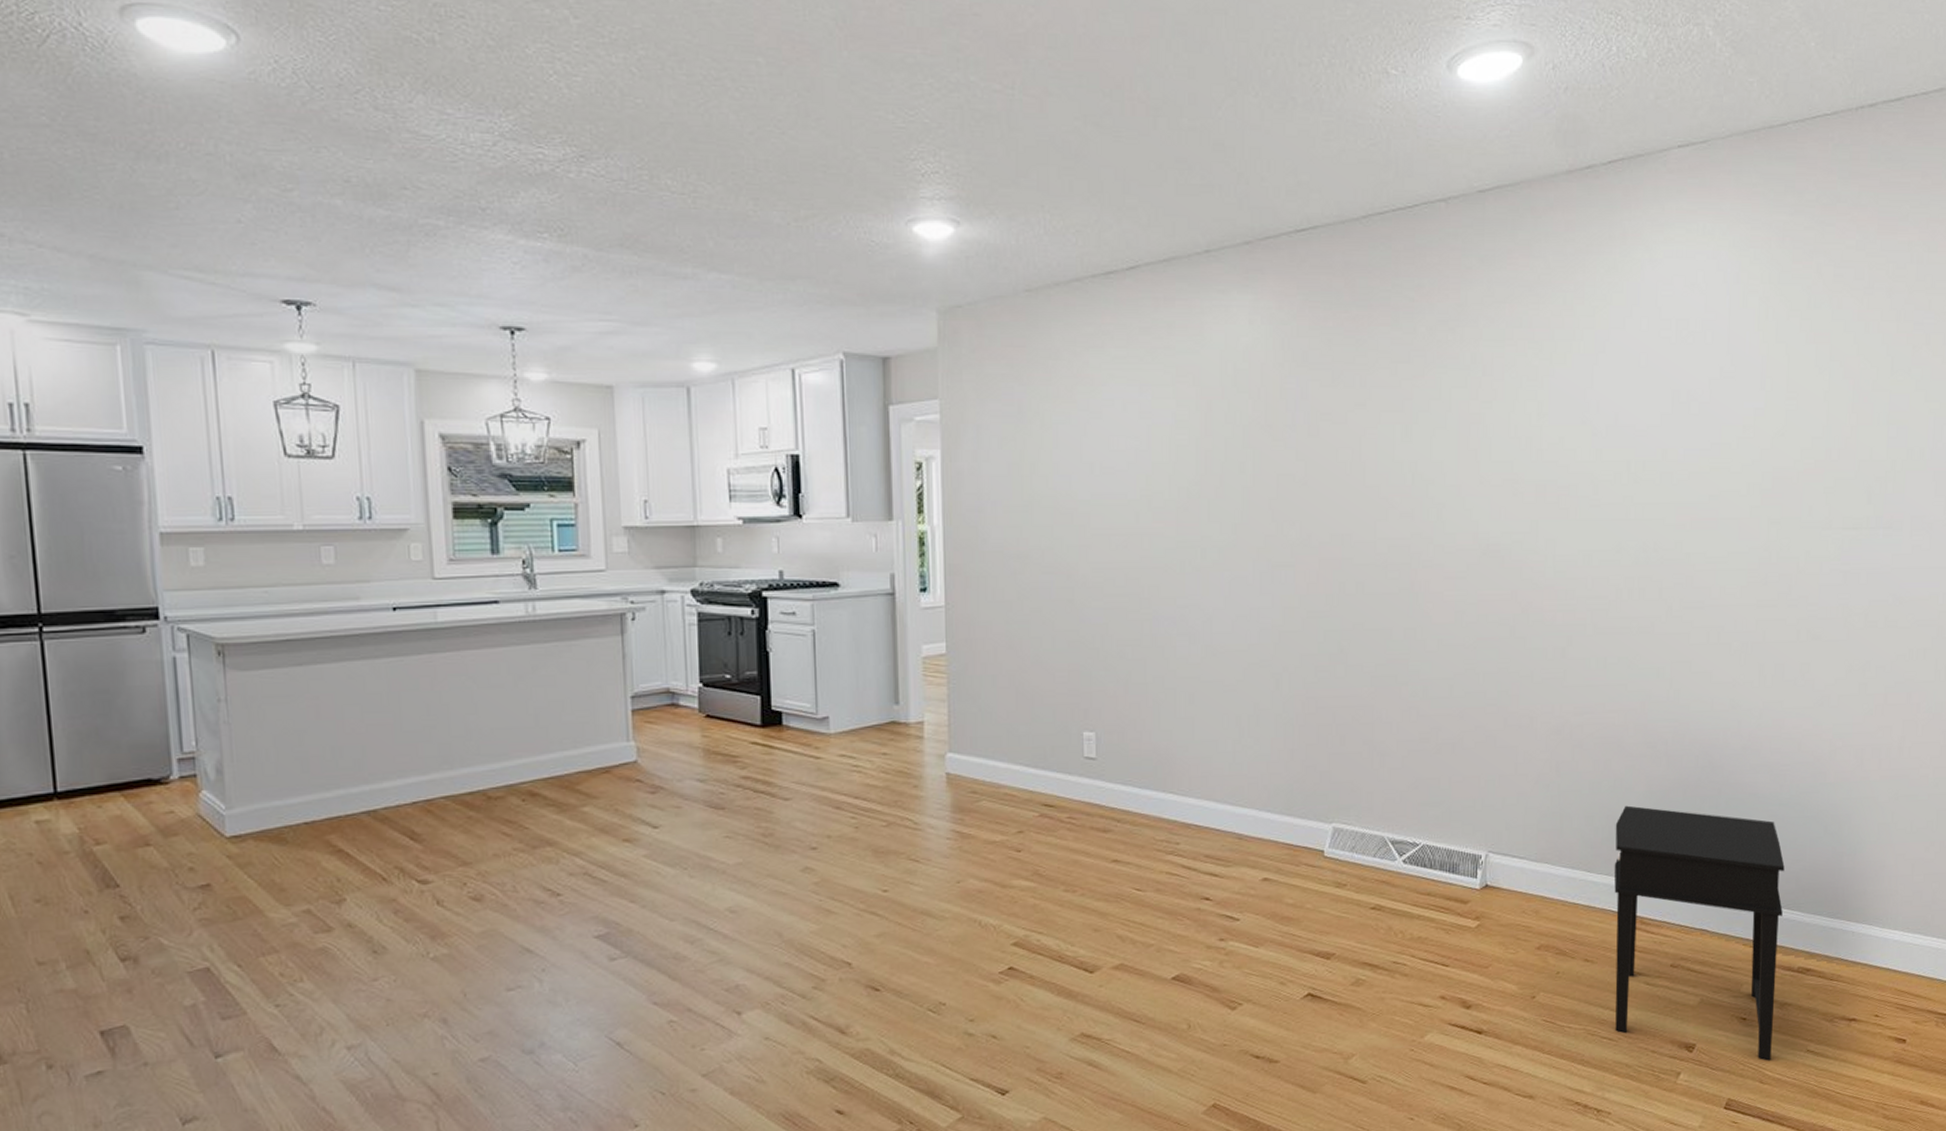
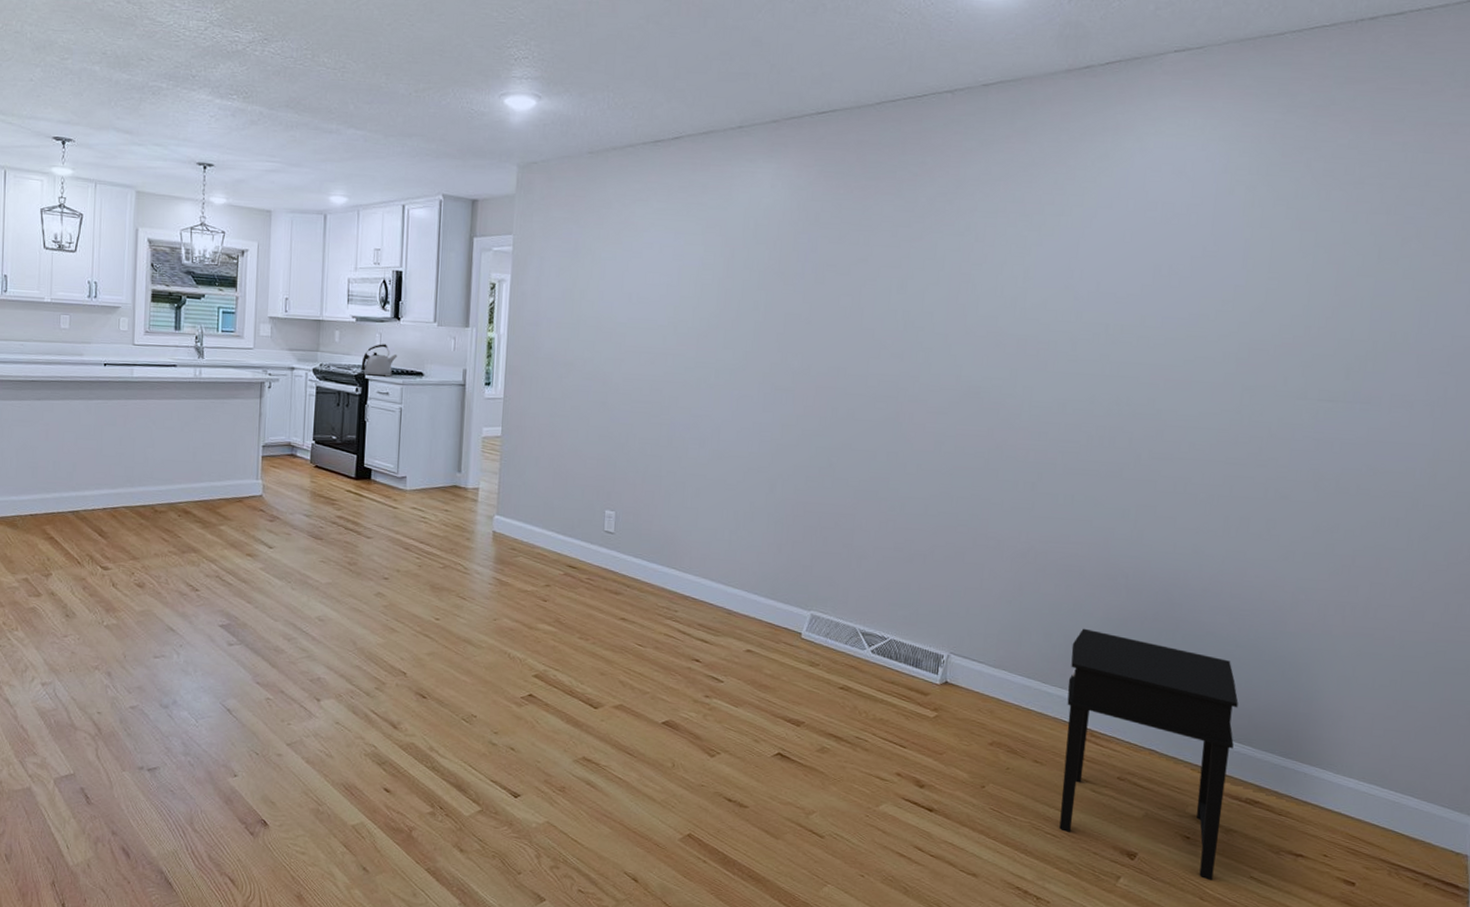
kettle: none [755,550,803,592] -> present [361,344,398,377]

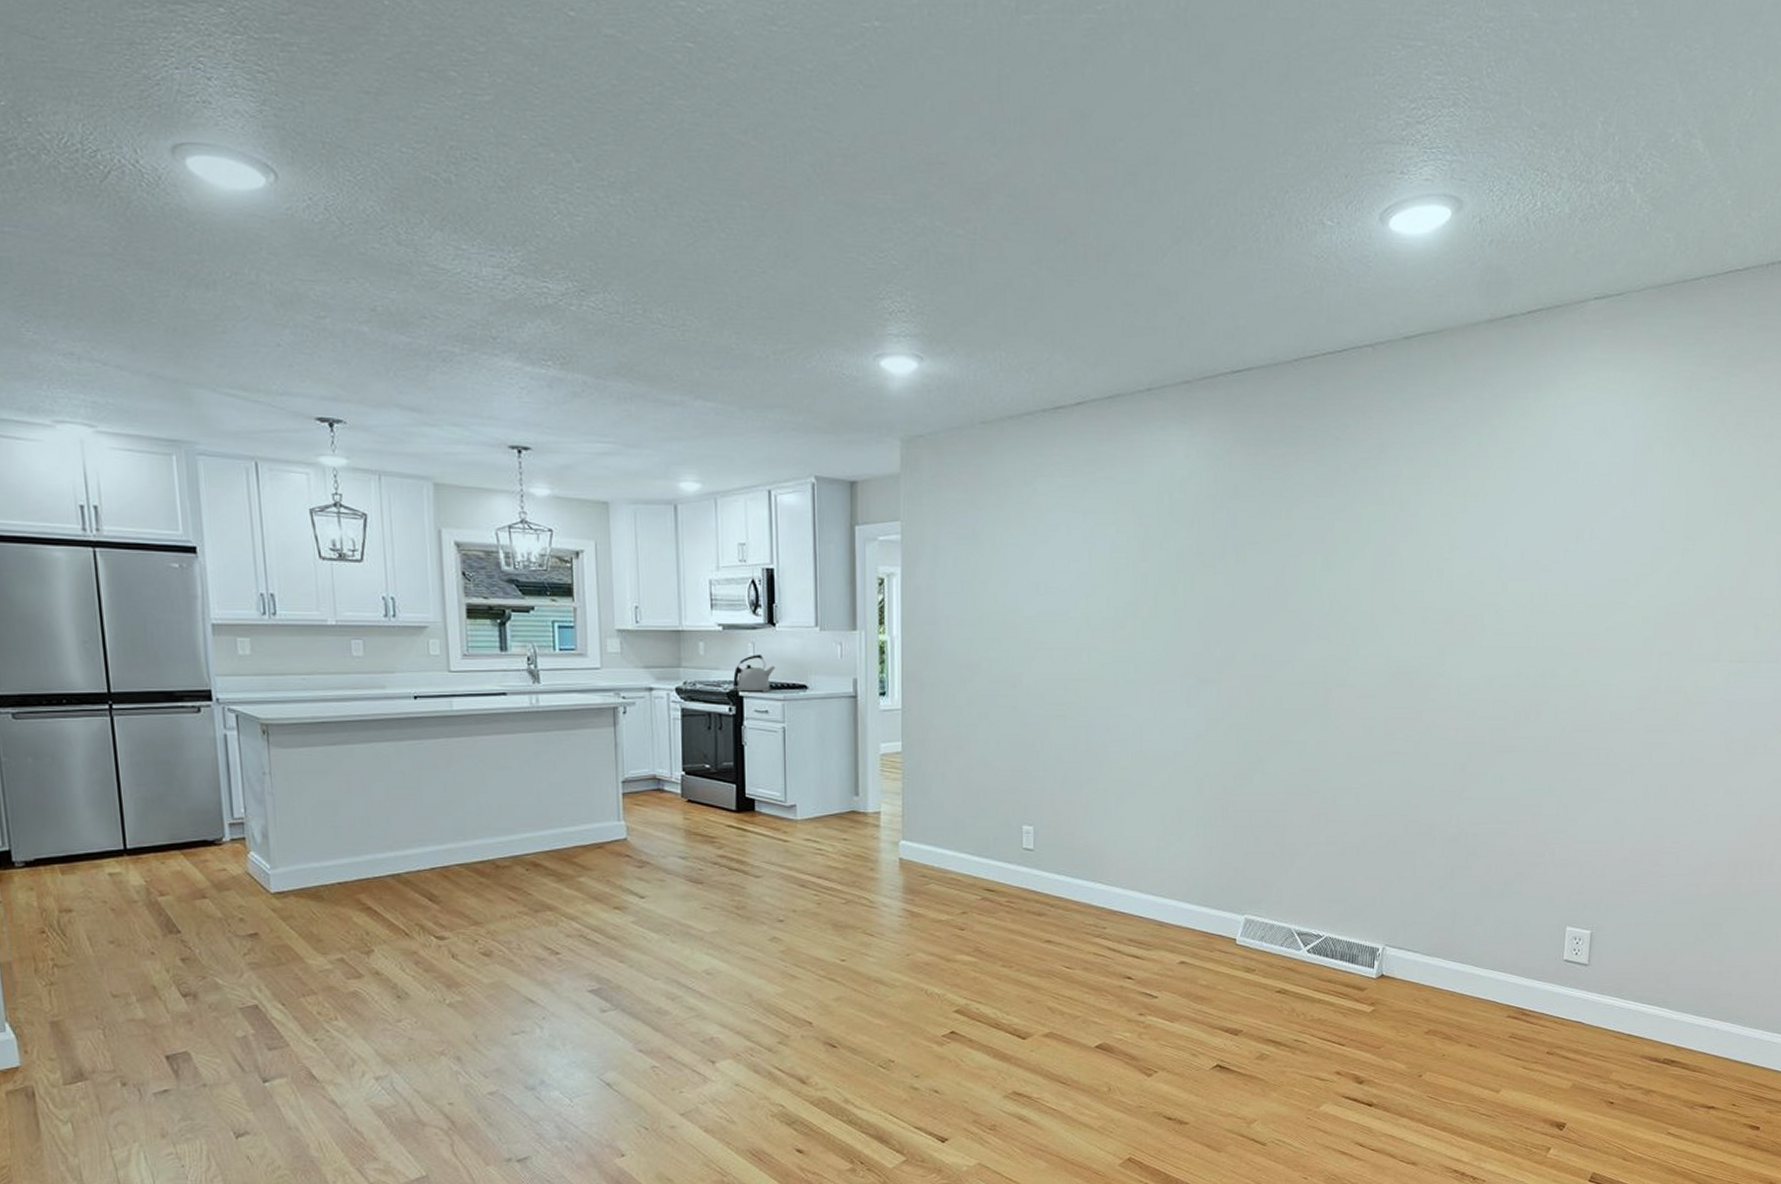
side table: present [1059,628,1239,881] -> none [1493,908,1657,1141]

